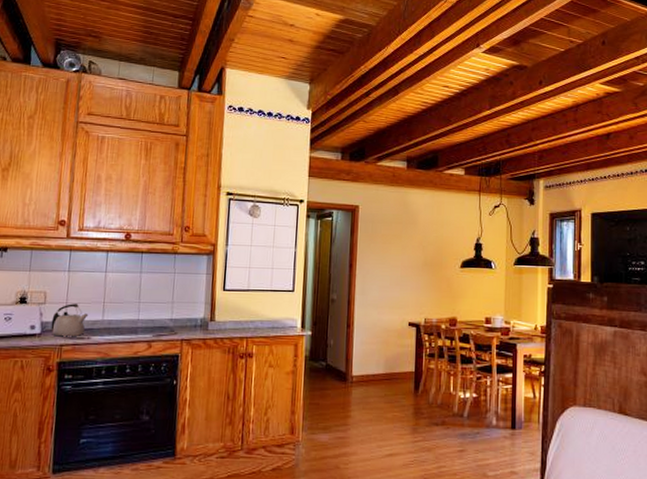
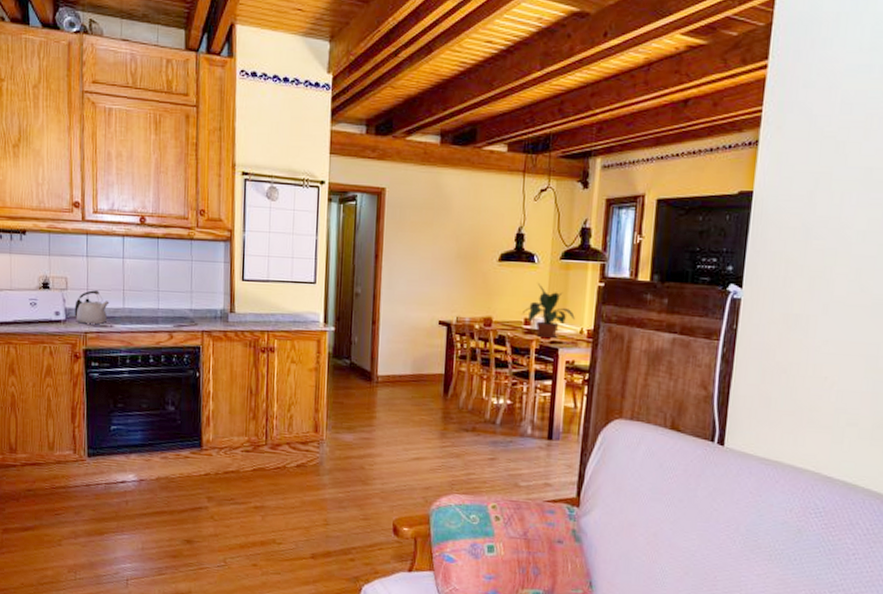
potted plant: none [482,287,529,336] -> present [521,284,575,339]

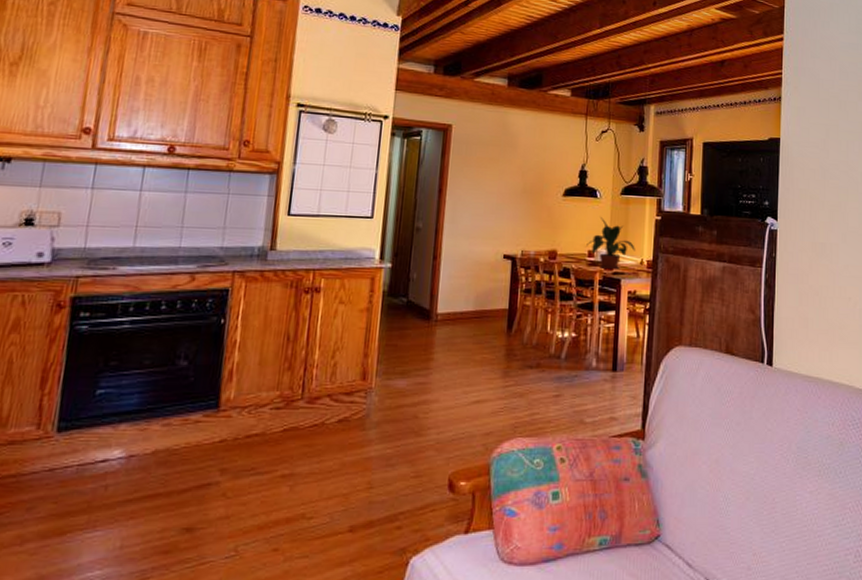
kettle: present [74,290,110,324] -> none [64,227,116,266]

